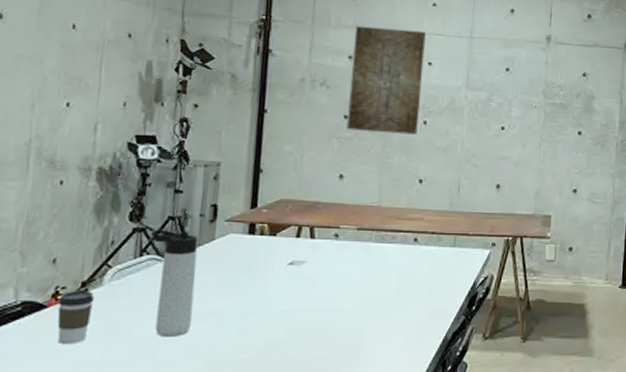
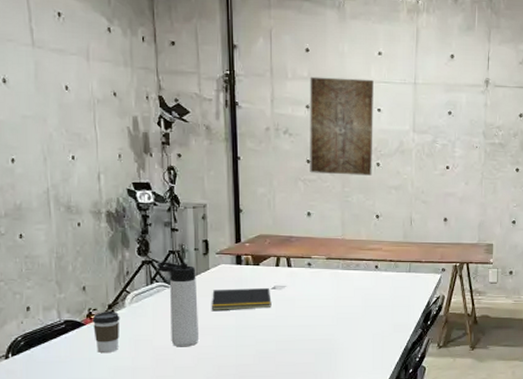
notepad: none [212,263,287,290] -> present [212,288,272,310]

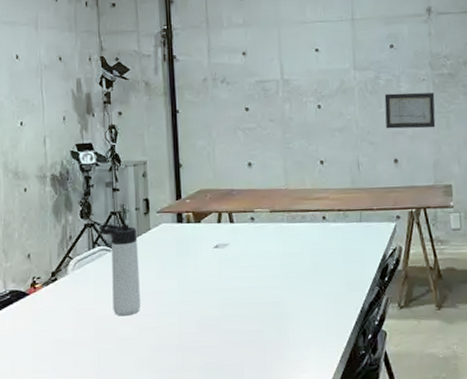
coffee cup: present [92,311,120,354] -> none [36,279,63,326]
notepad: present [212,288,272,310] -> none [153,247,215,274]
wall art: present [310,76,374,176] -> none [245,20,313,121]
wall art: none [439,157,485,192] -> present [384,92,436,129]

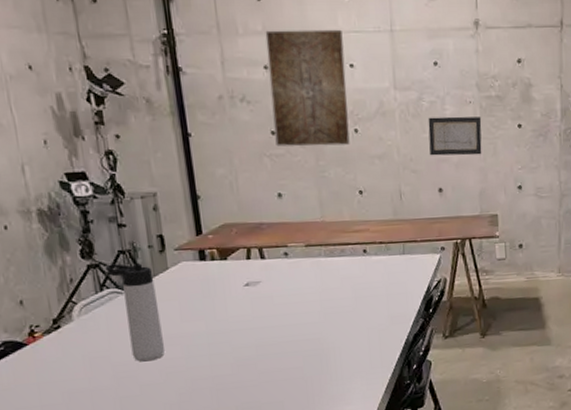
wall art: none [245,20,313,121] -> present [265,29,350,147]

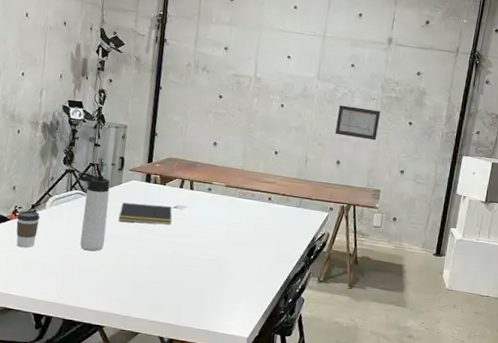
coffee cup: none [35,327,71,377] -> present [16,210,40,248]
notepad: none [174,285,247,316] -> present [119,202,172,225]
wall art: present [265,29,350,147] -> none [221,22,287,115]

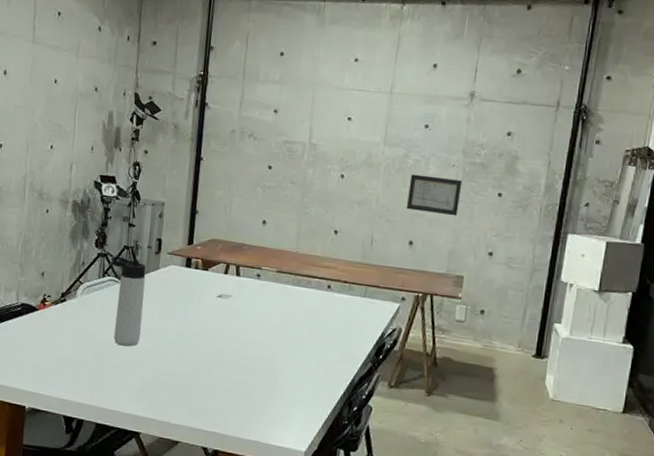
coffee cup: present [16,210,40,248] -> none [45,299,71,342]
notepad: present [119,202,172,225] -> none [156,291,216,317]

